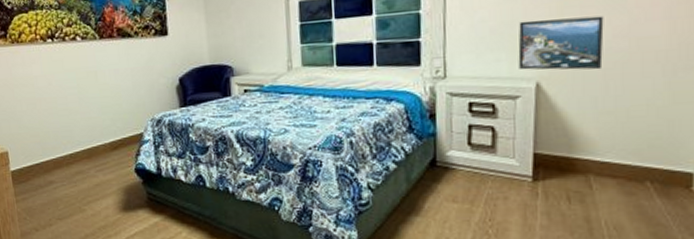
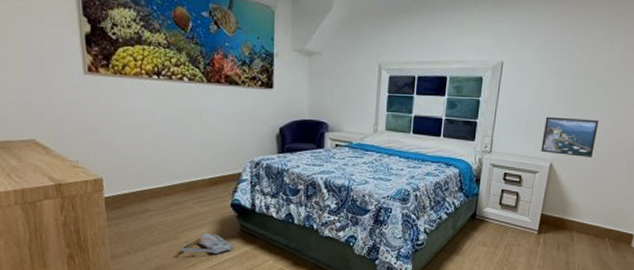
bag: none [87,203,141,228] -> present [181,233,233,255]

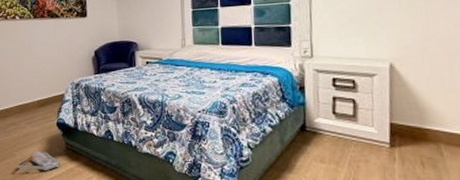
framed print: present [541,116,599,158] -> none [373,9,447,54]

